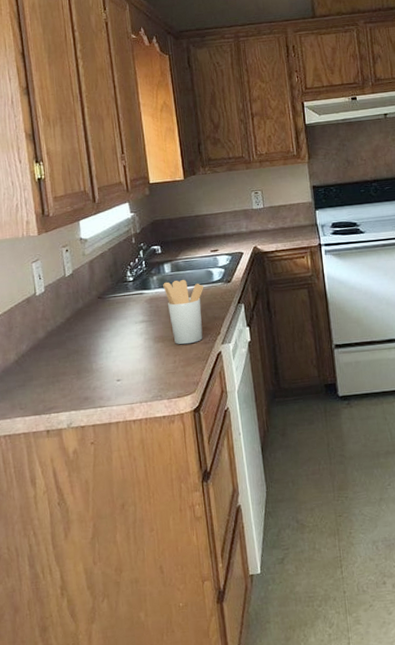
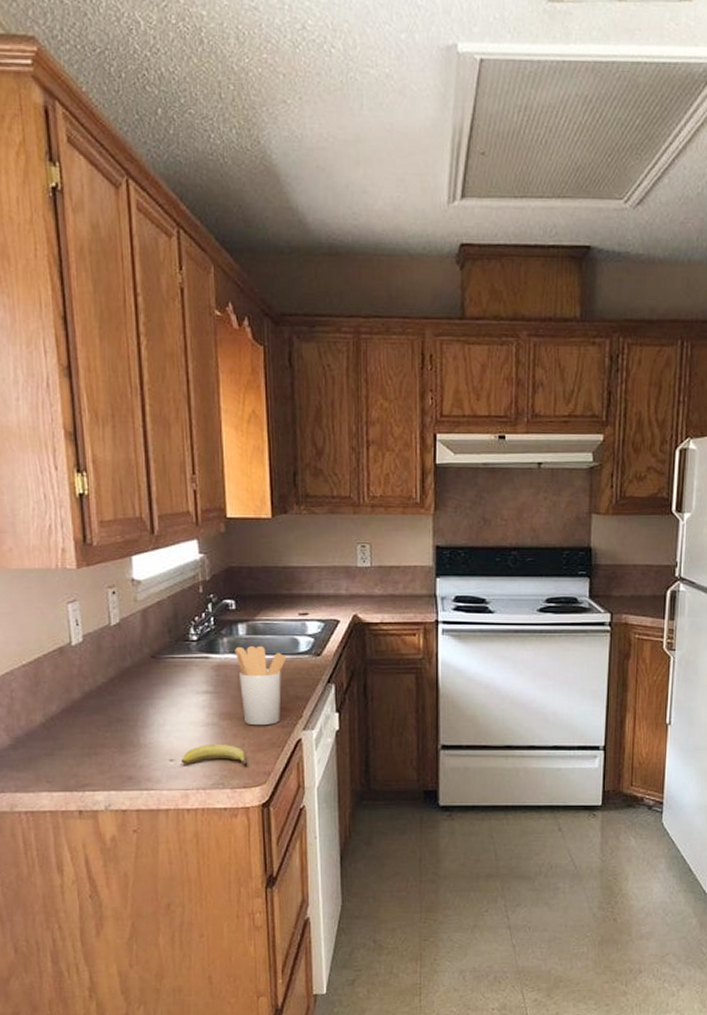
fruit: none [126,362,180,382] -> present [181,745,248,766]

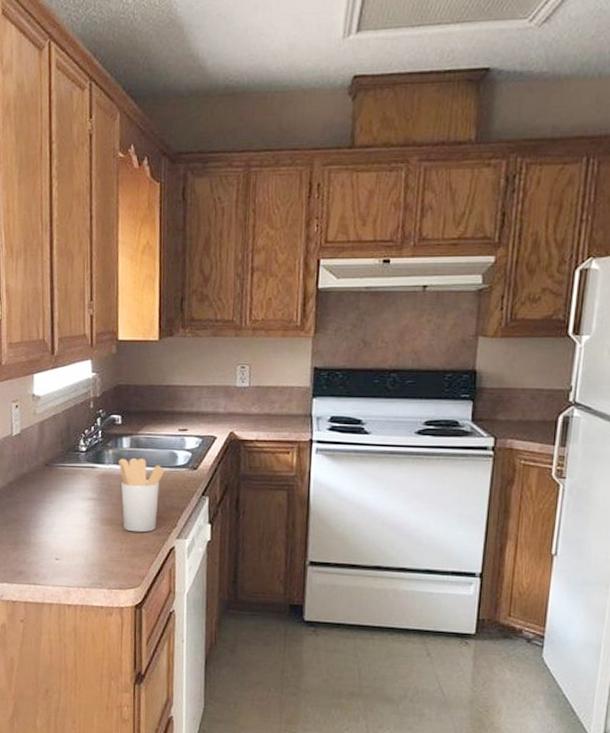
fruit: present [181,745,248,766] -> none [65,547,125,569]

